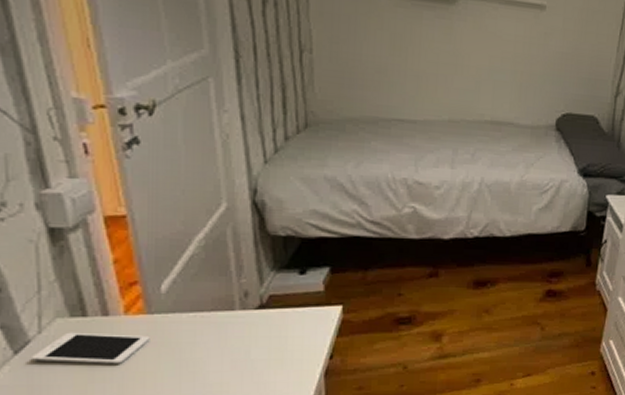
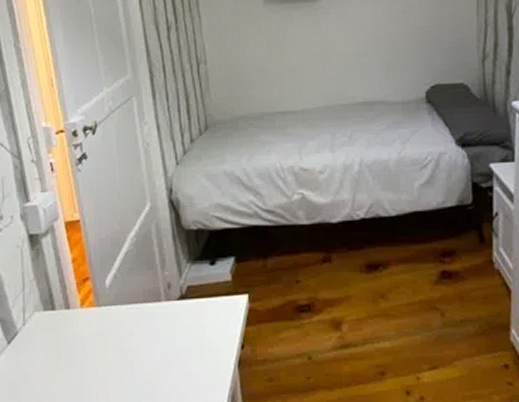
cell phone: present [30,332,150,364] -> none [18,324,99,353]

